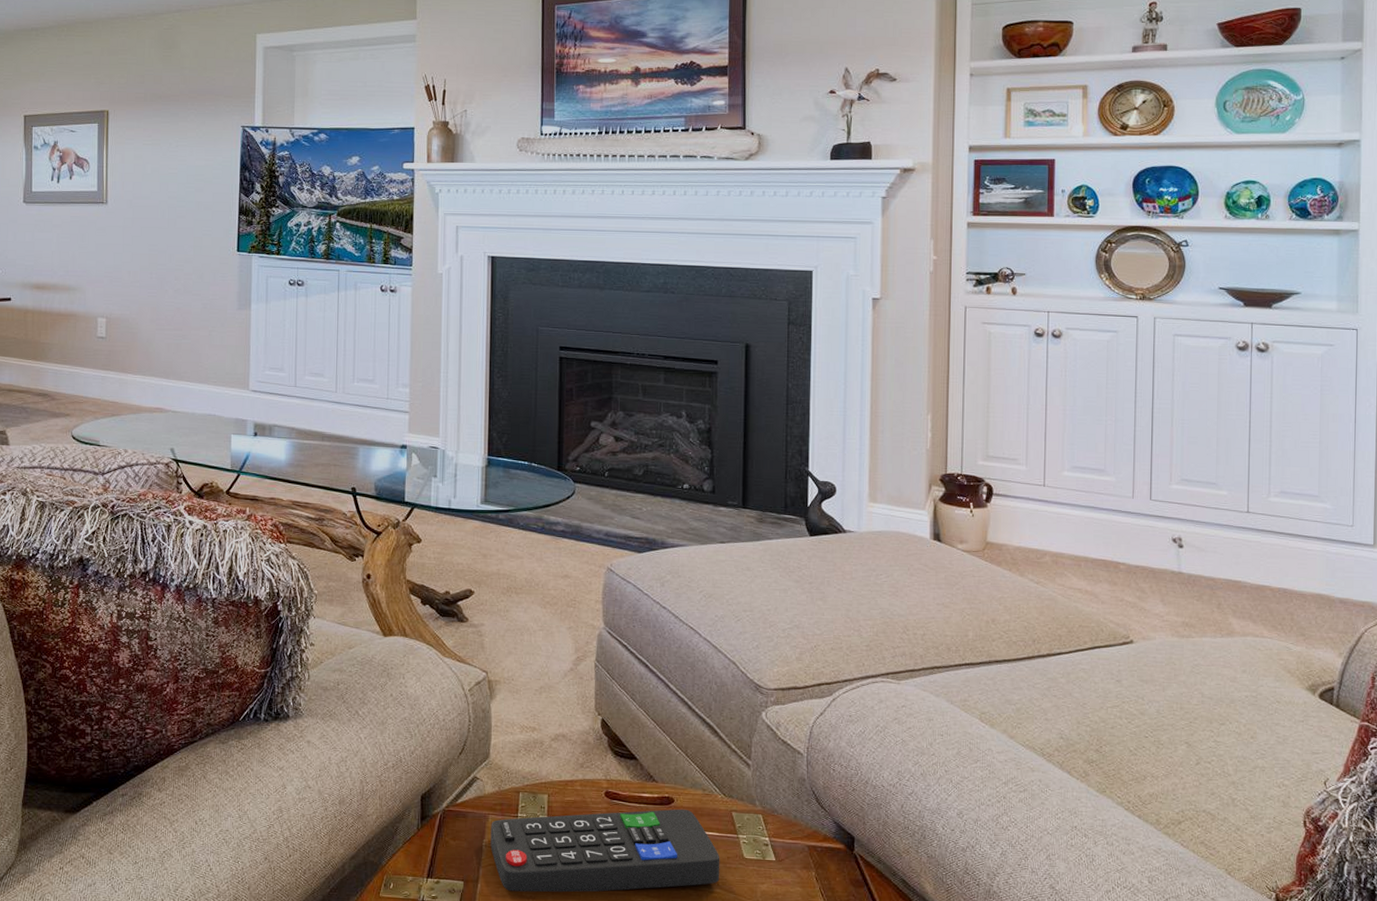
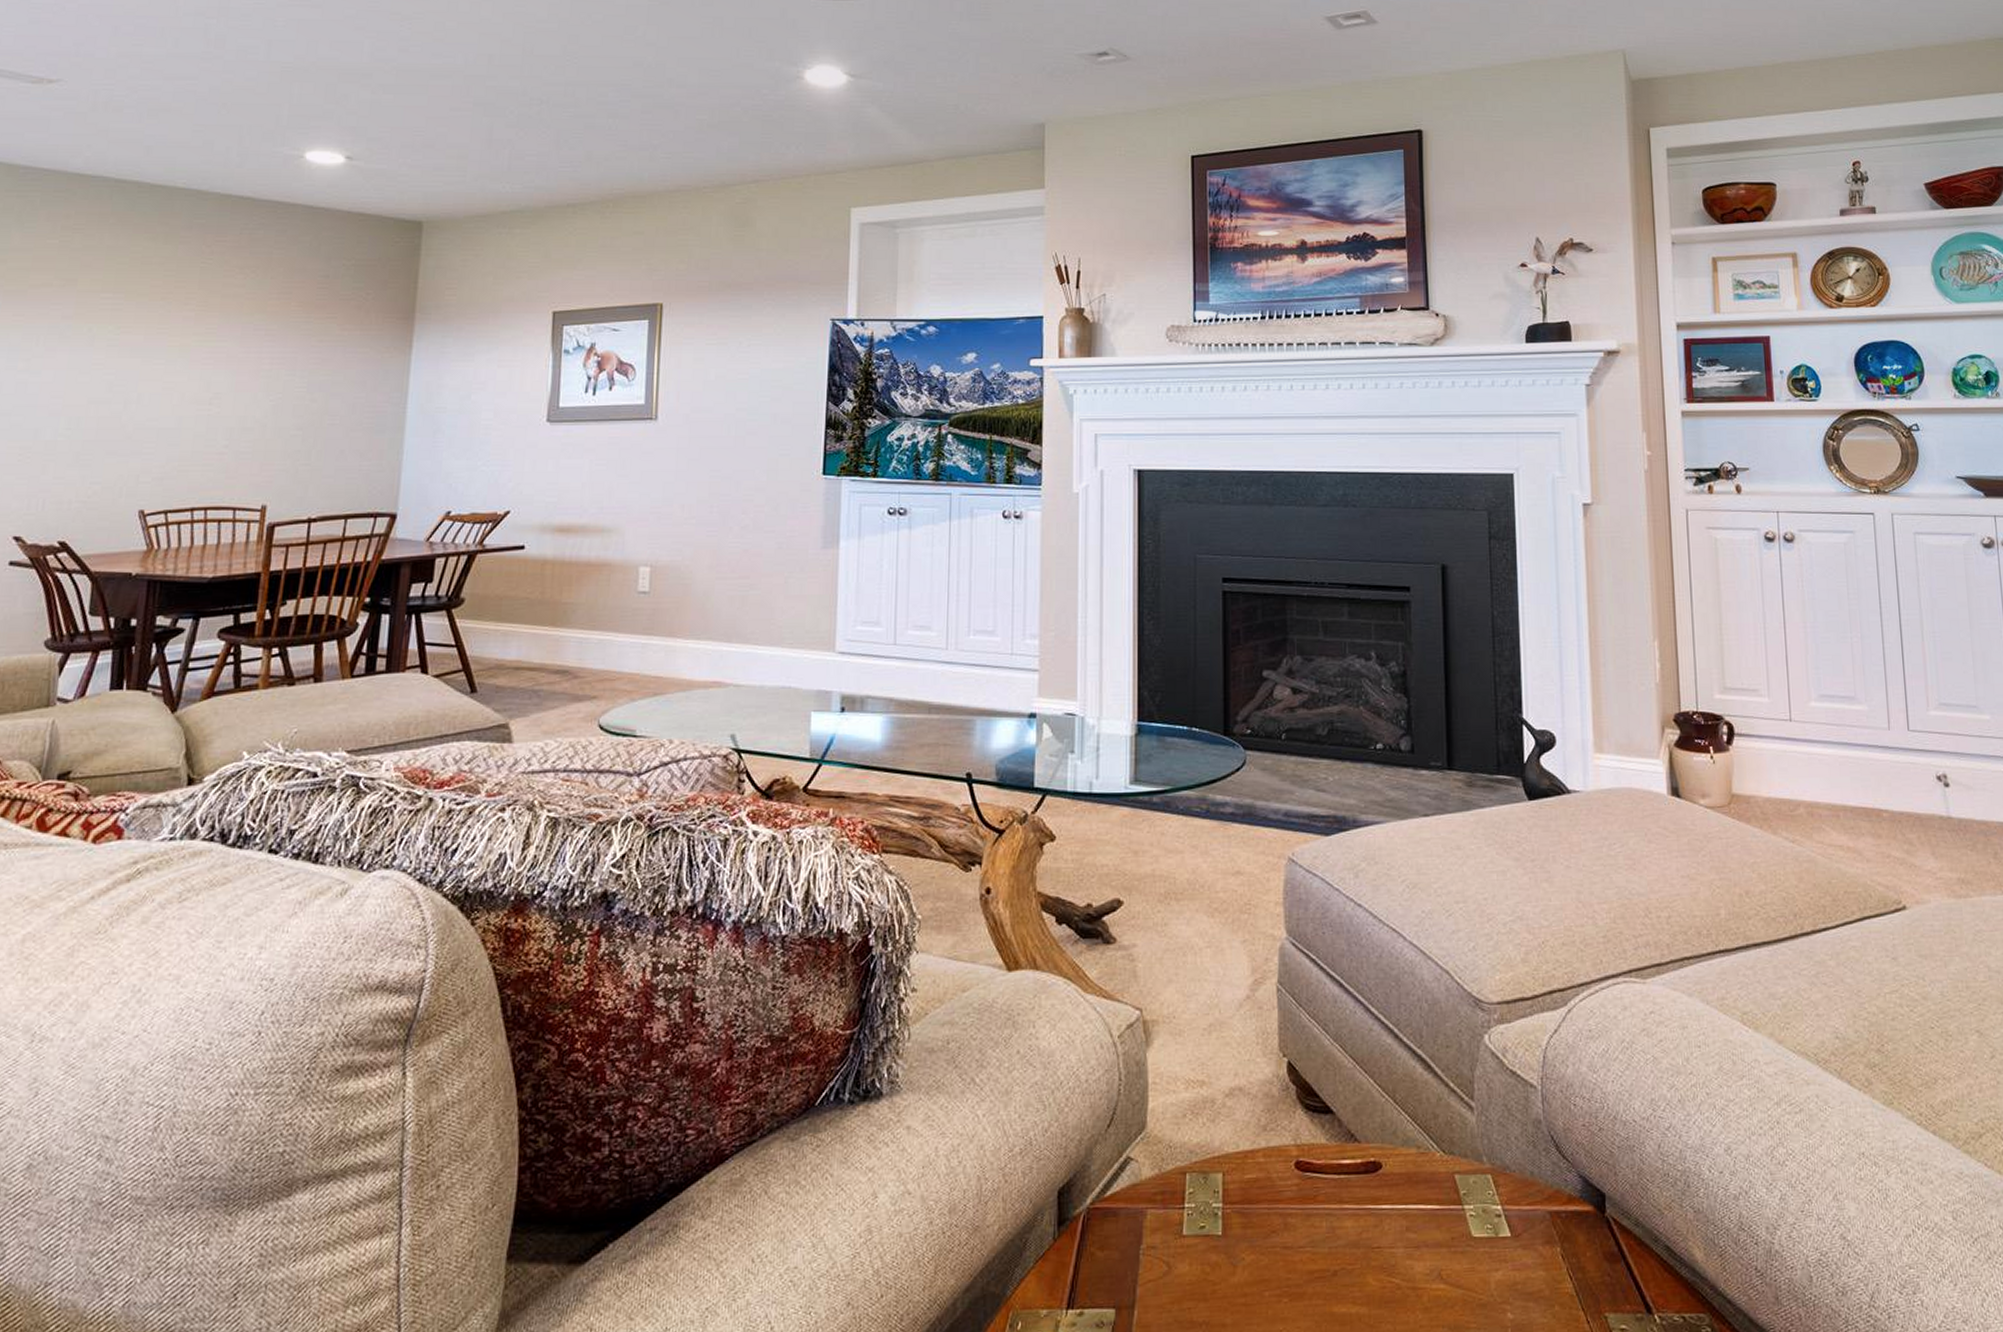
remote control: present [490,809,720,893] -> none [1150,1176,1444,1317]

